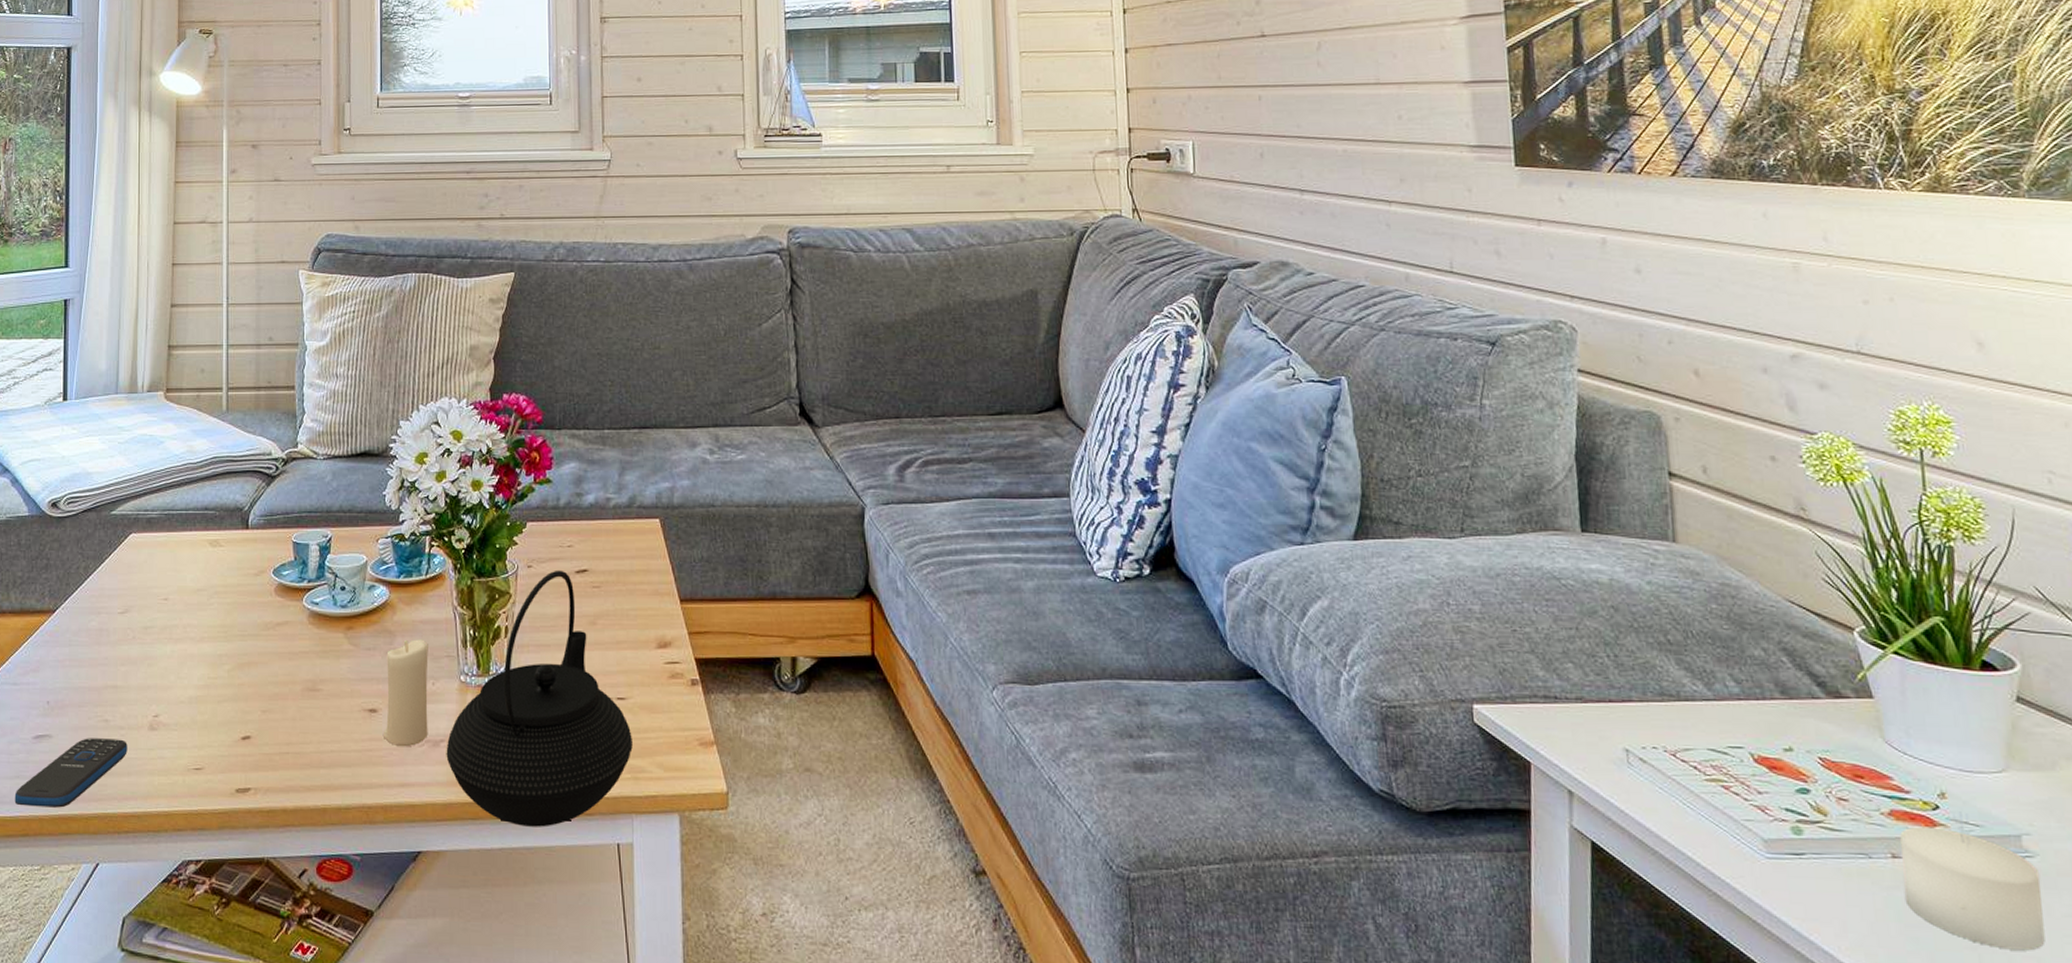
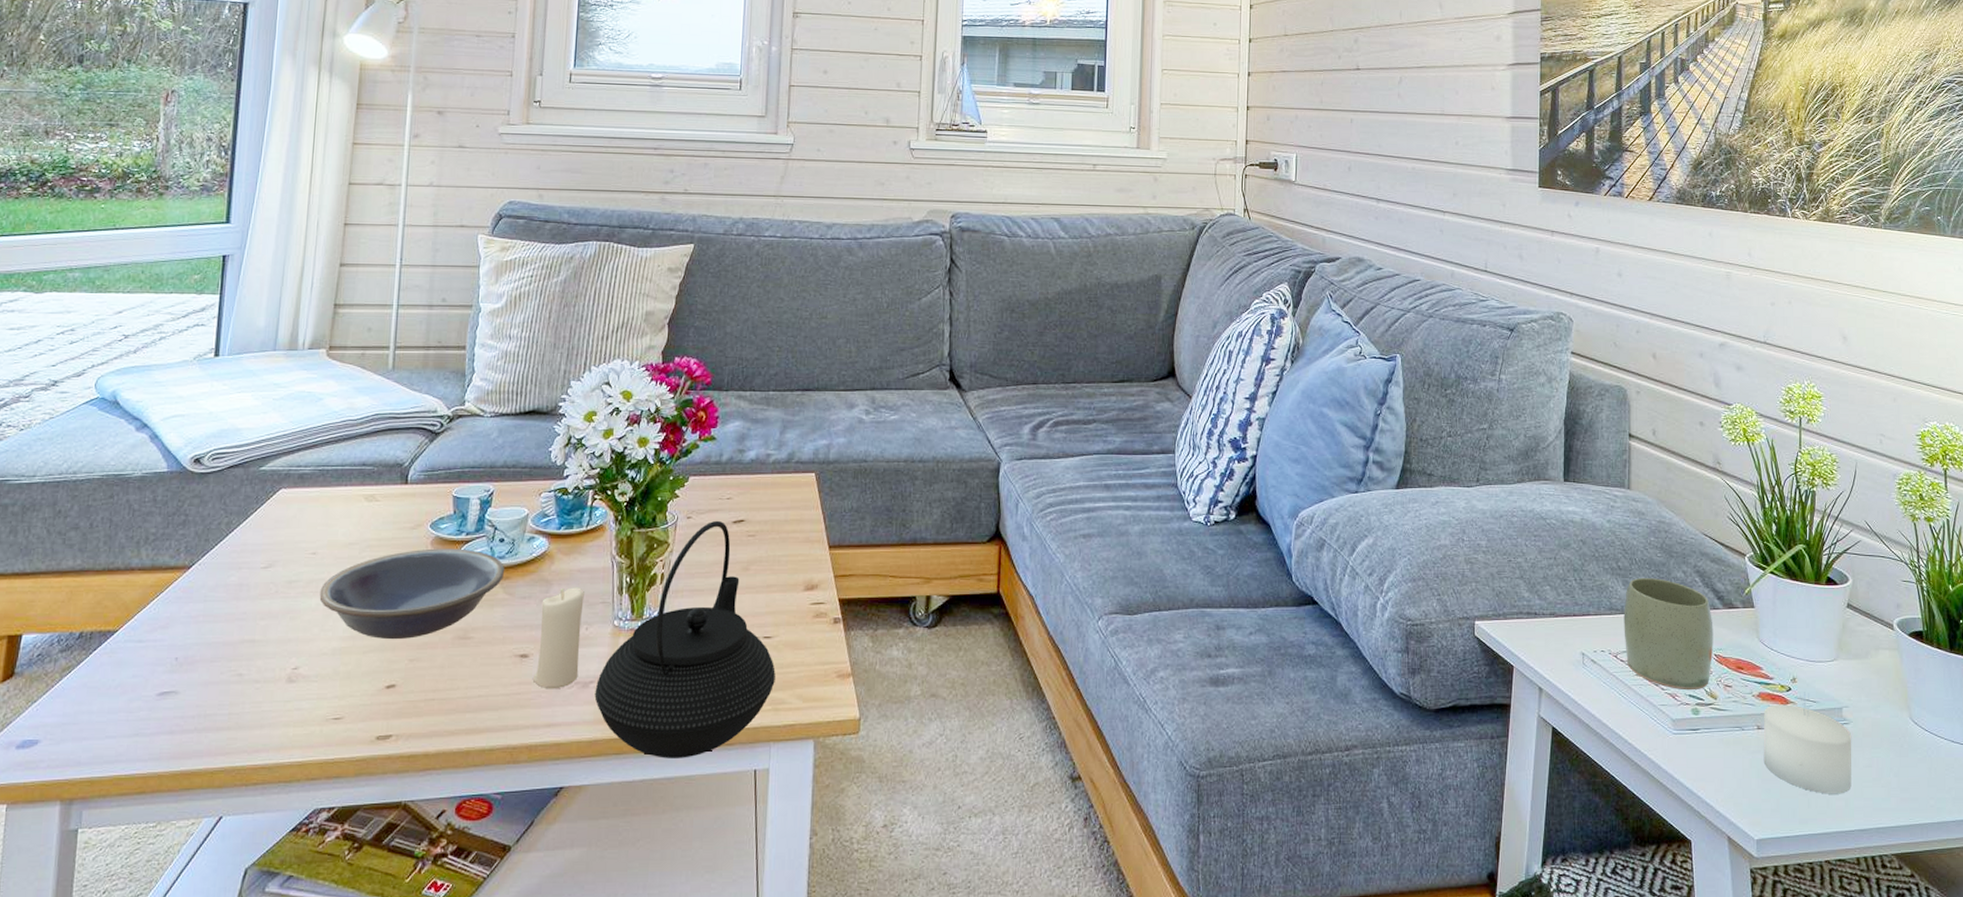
mobile phone: present [14,738,127,808] -> none [131,692,262,764]
bowl: none [173,596,348,690] -> present [319,548,505,640]
mug: none [1680,656,1817,803] -> present [1624,578,1714,691]

